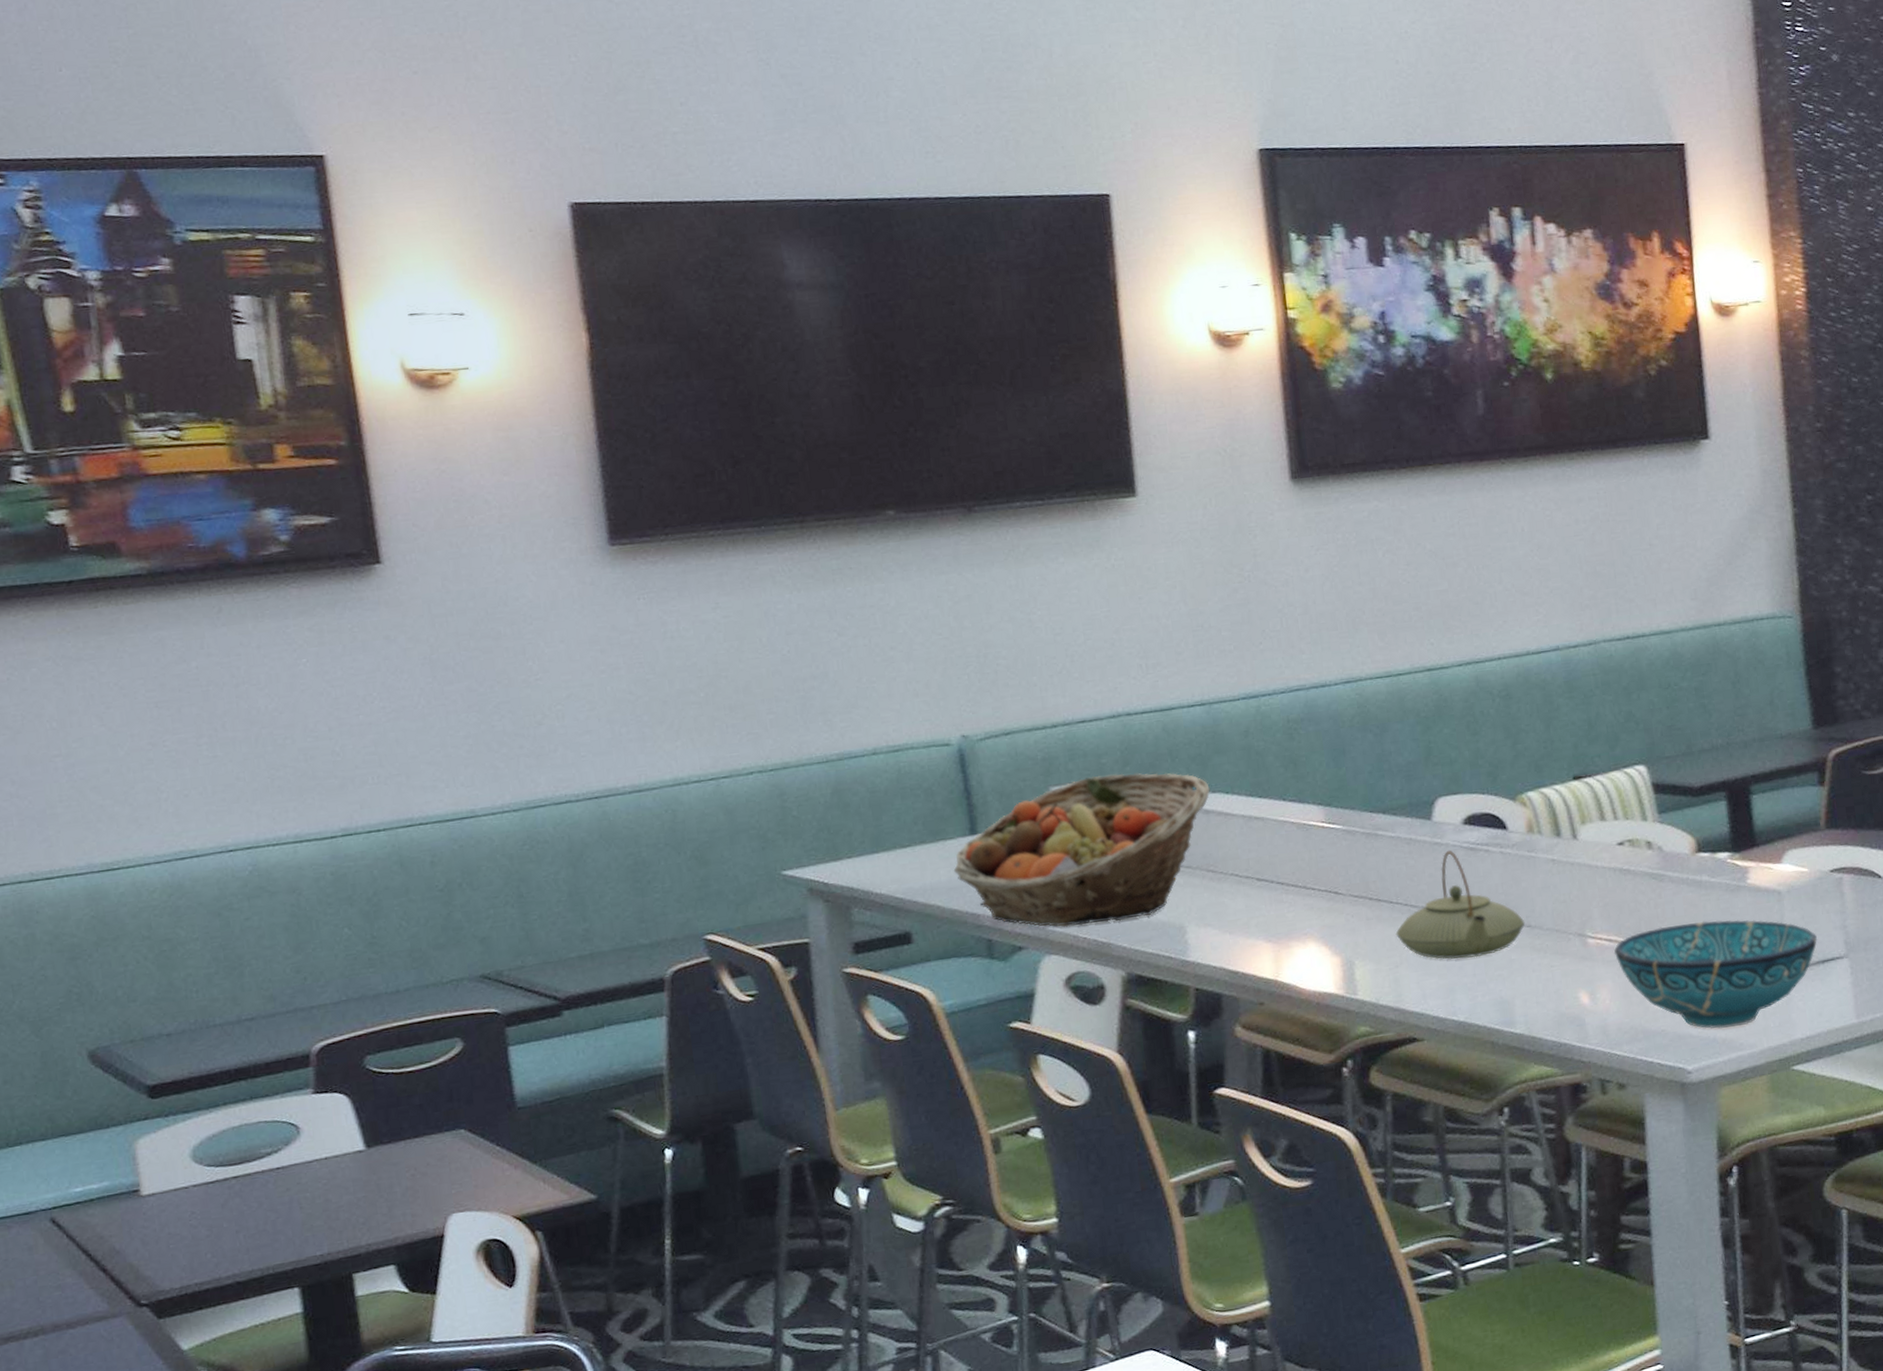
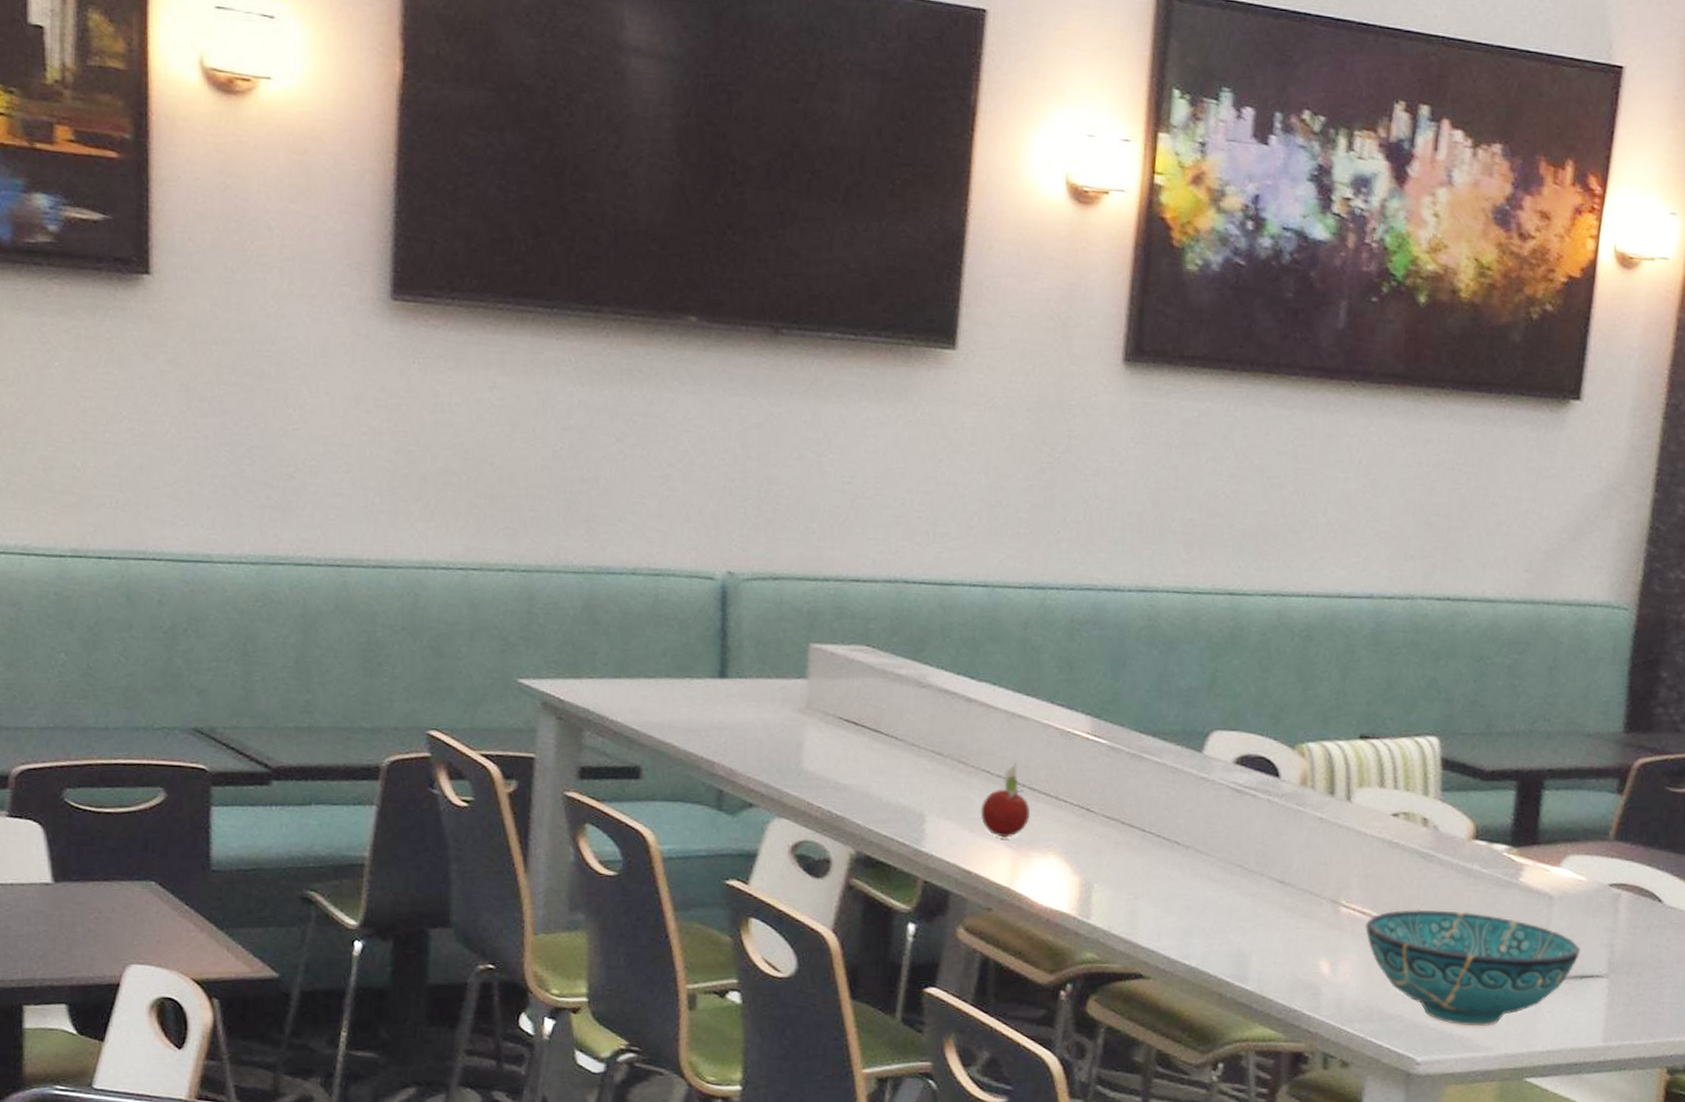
fruit basket: present [953,772,1211,927] -> none [695,639,977,797]
fruit: none [1236,861,1283,934] -> present [980,762,1030,838]
teapot: present [1395,850,1525,960] -> none [1142,788,1279,905]

